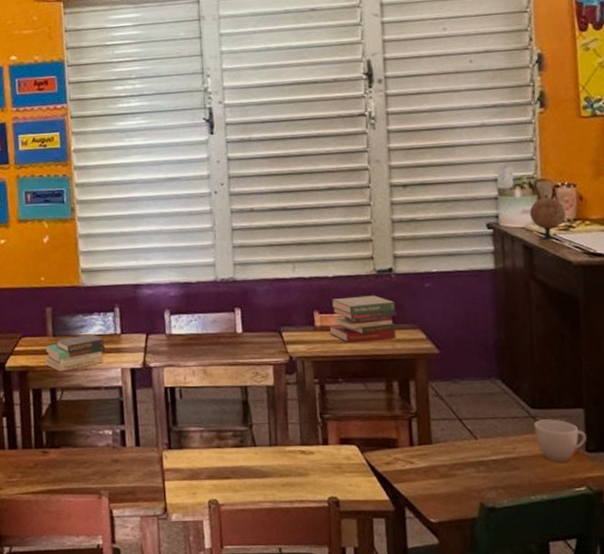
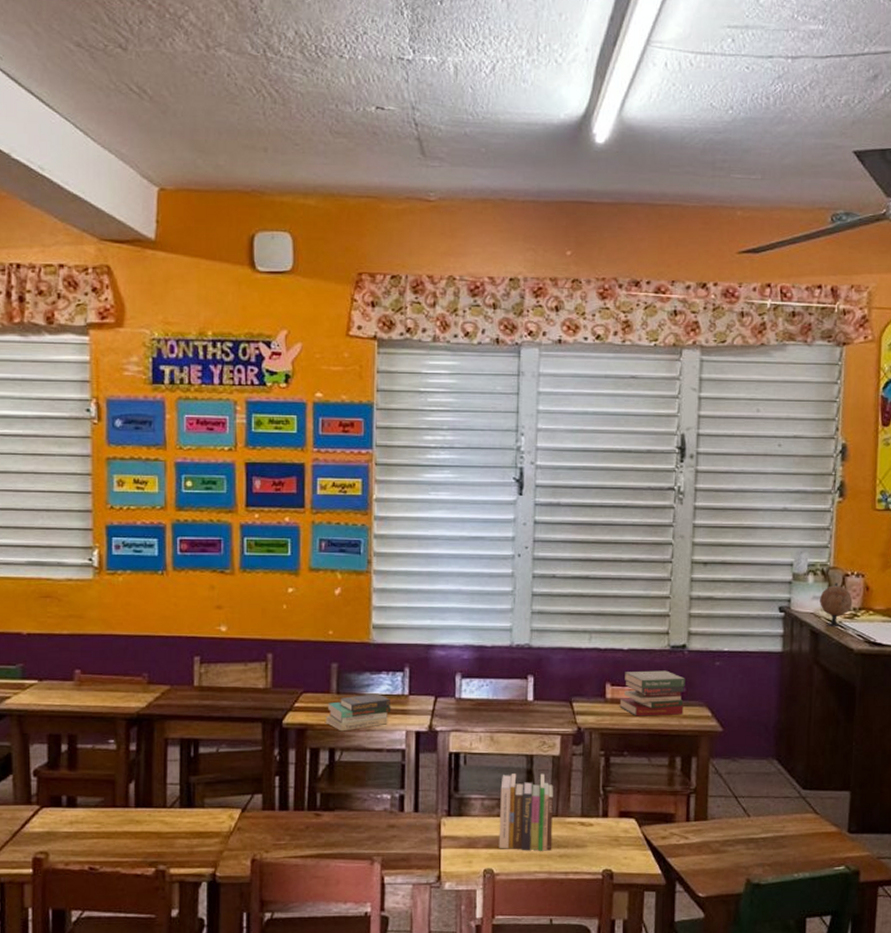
books: none [217,403,275,481] -> present [499,773,553,851]
cup: present [533,419,586,463] -> none [803,800,850,842]

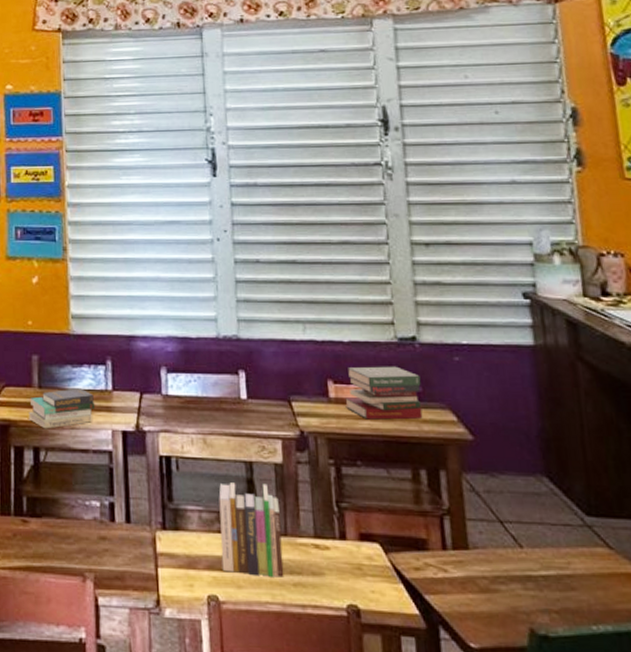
globe: present [820,583,853,628] -> none [572,264,615,317]

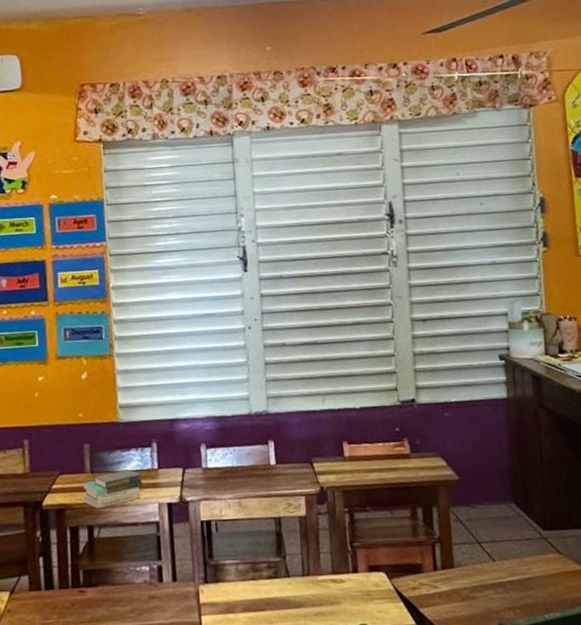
books: present [218,482,284,577] -> none [252,534,308,612]
books: present [345,366,423,420] -> none [357,425,420,472]

